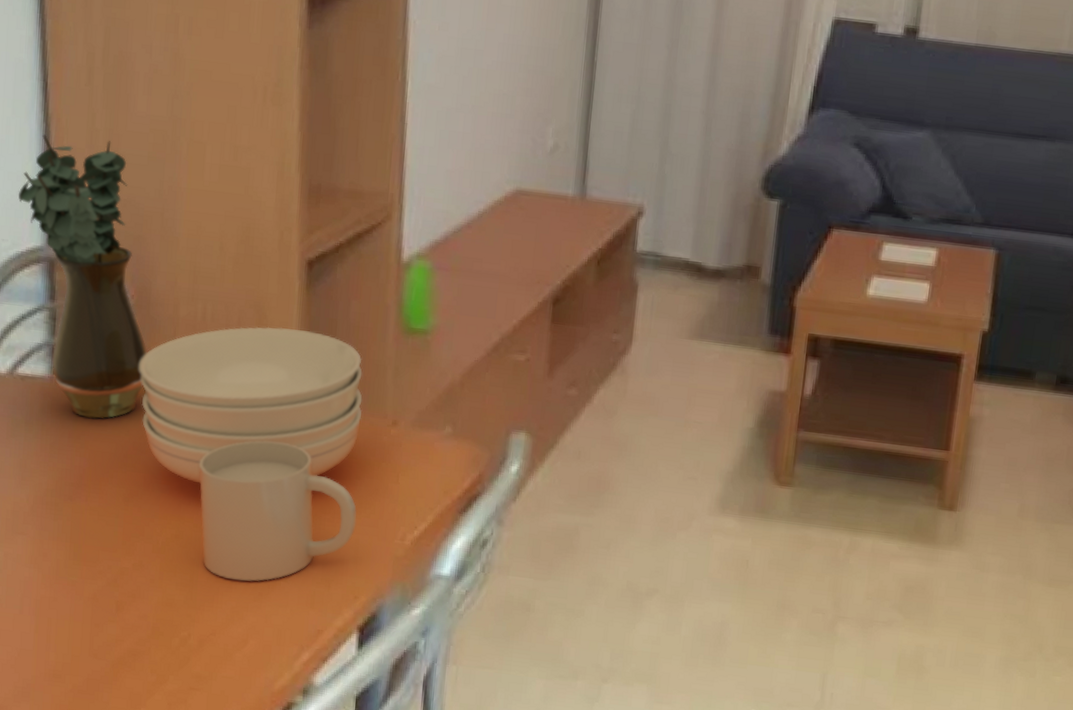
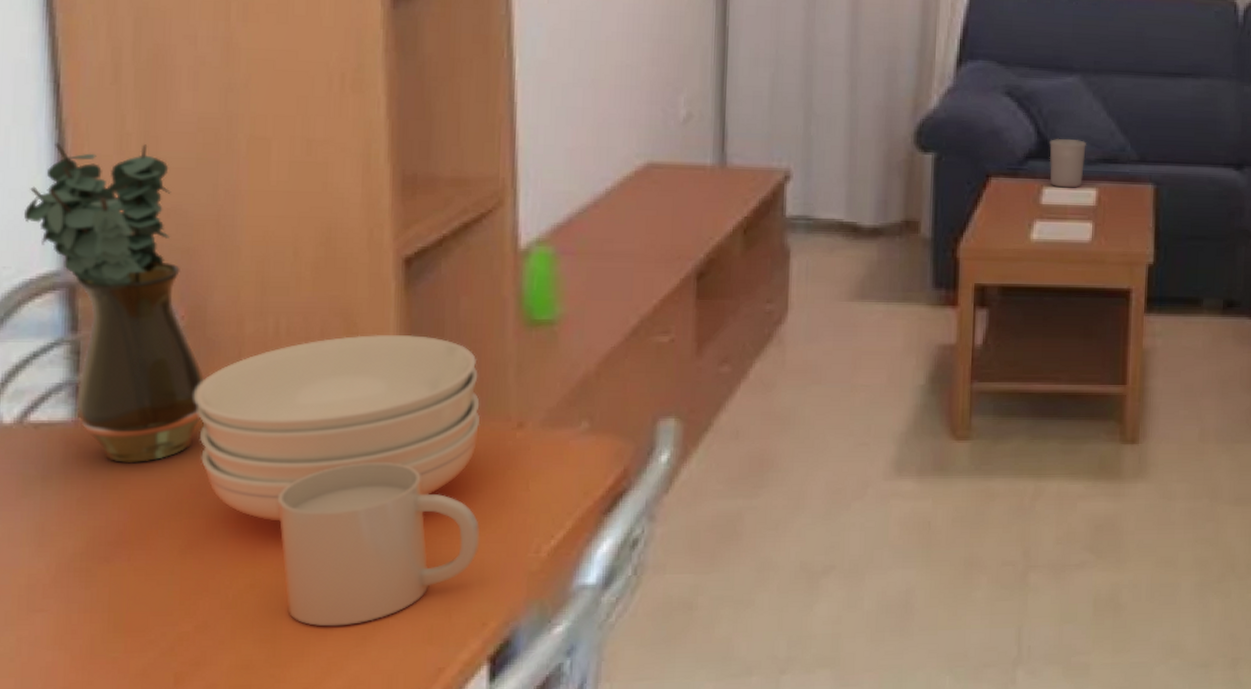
candle holder: none [890,194,932,247] -> present [1049,138,1087,188]

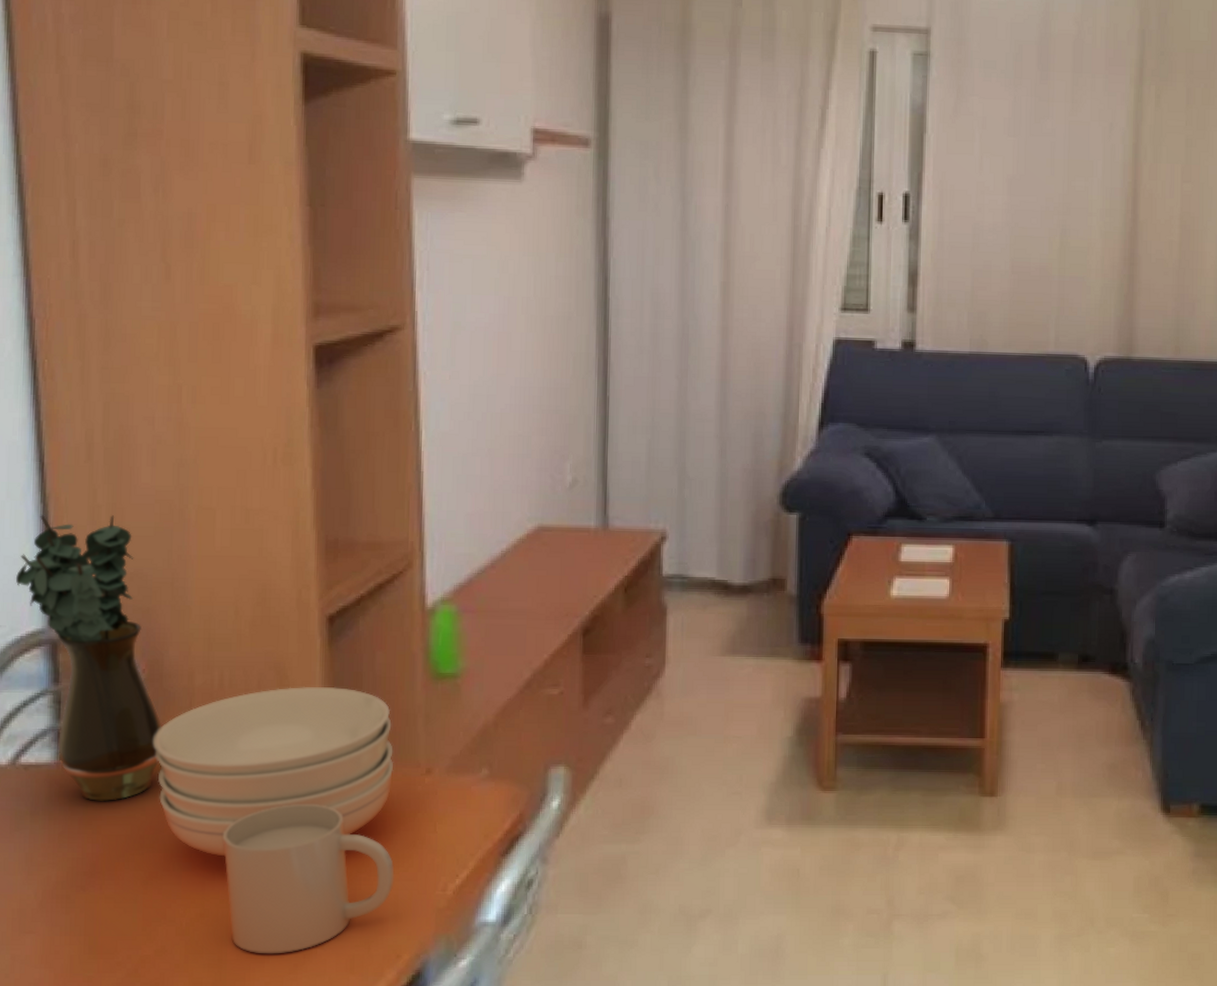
candle holder: present [1049,138,1087,188] -> none [907,497,944,545]

